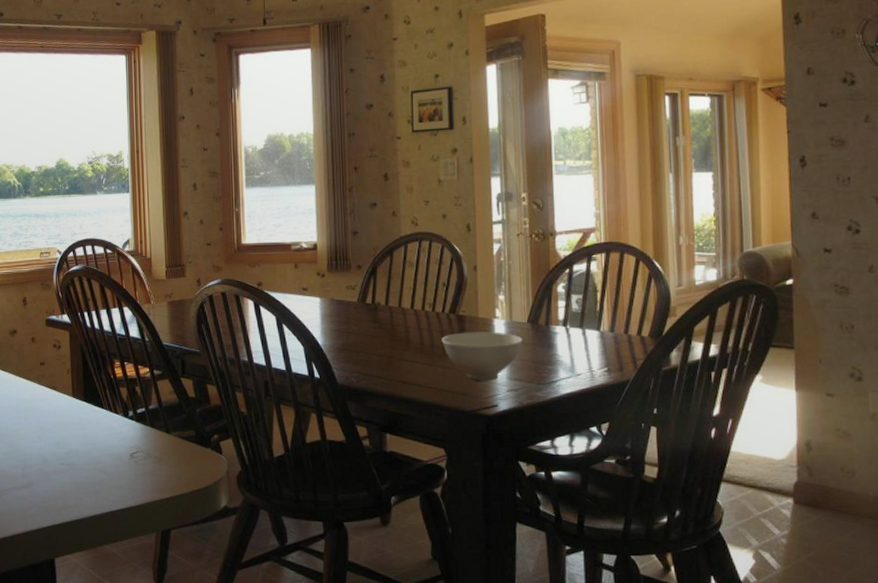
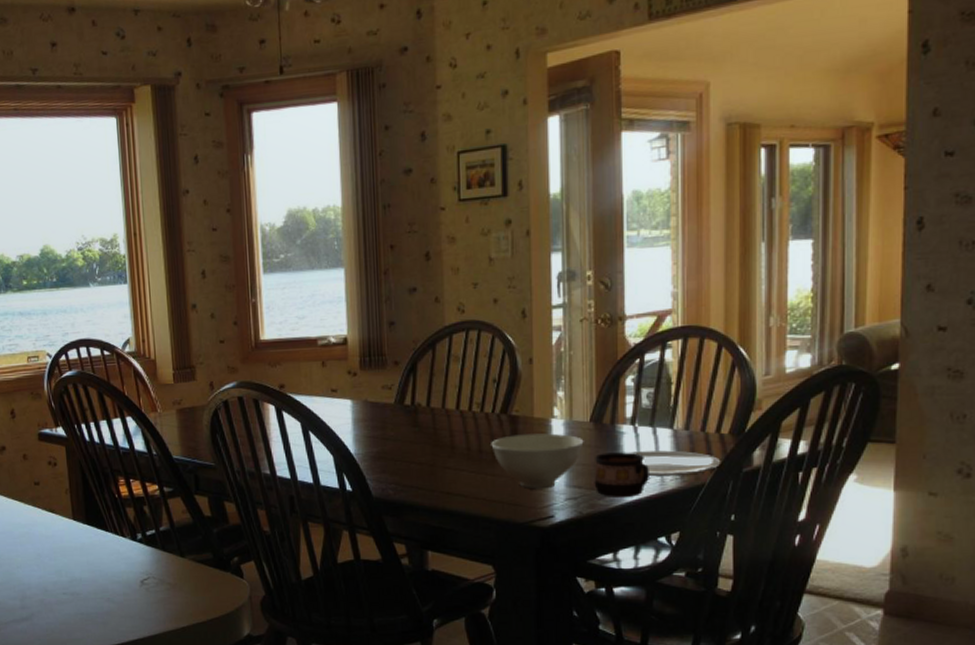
cup: none [532,350,580,390] -> present [594,452,649,497]
plate: none [563,349,643,373] -> present [630,450,721,477]

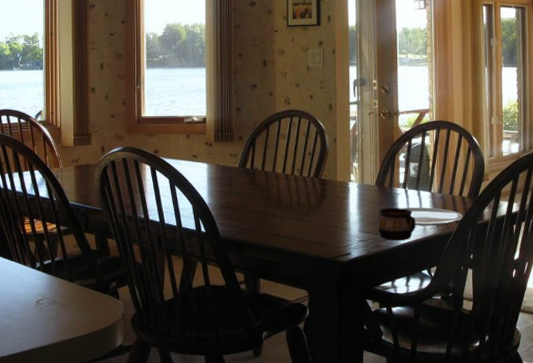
bowl: present [491,433,584,490] -> none [307,193,371,234]

